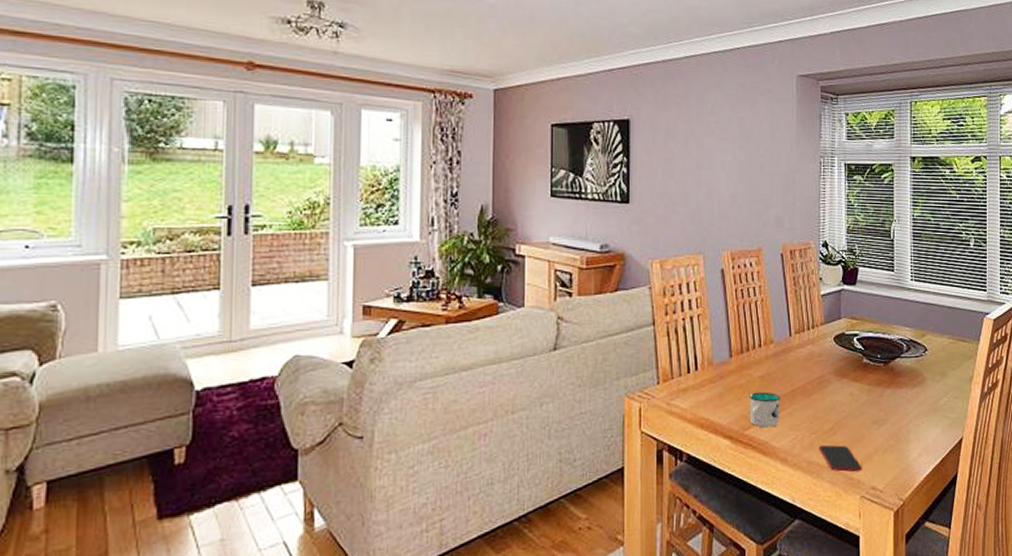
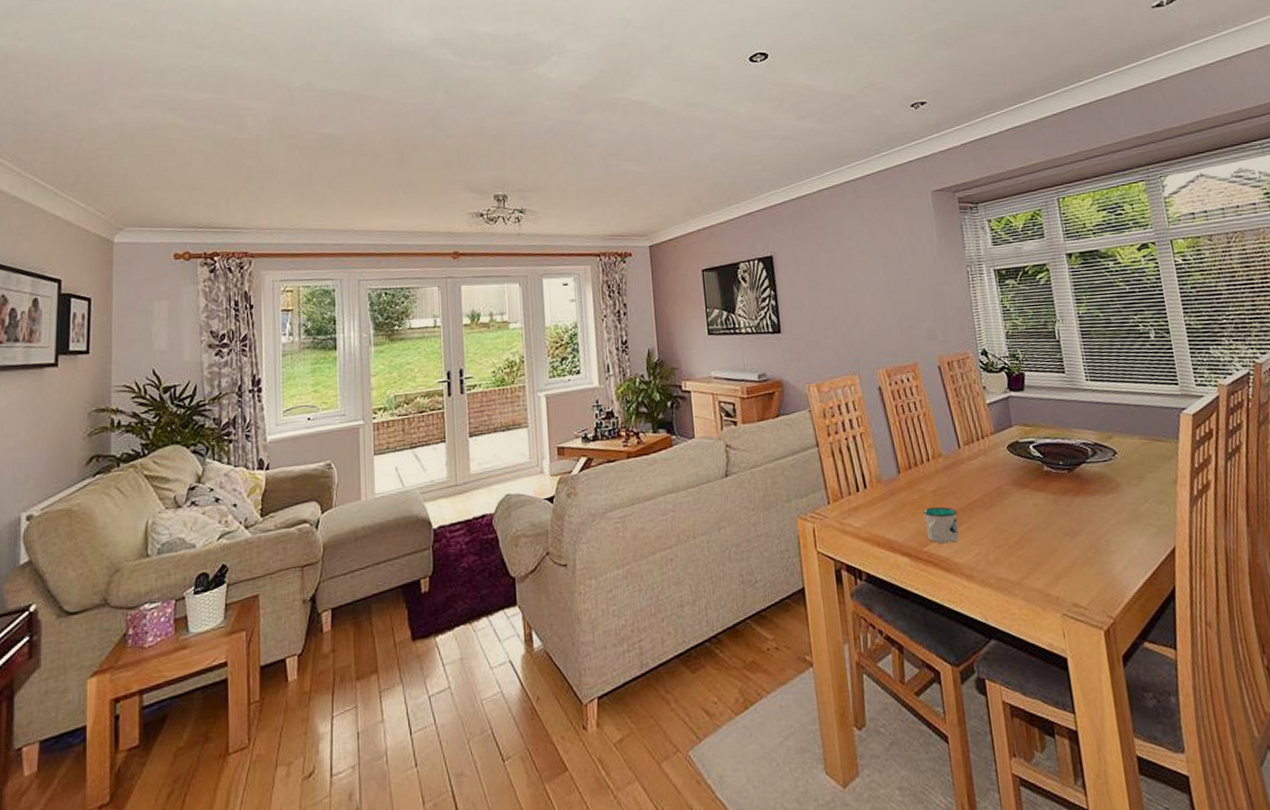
smartphone: present [819,444,862,472] -> none [1007,559,1059,588]

